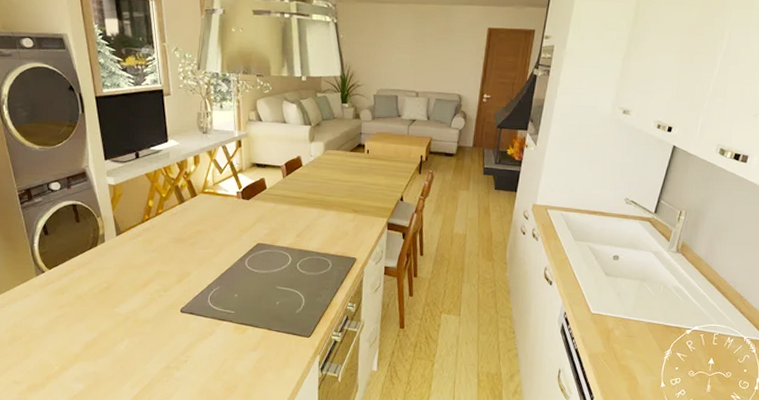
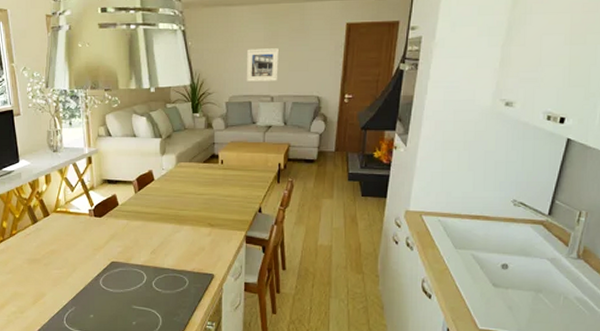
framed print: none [393,45,425,78] -> present [246,48,279,81]

